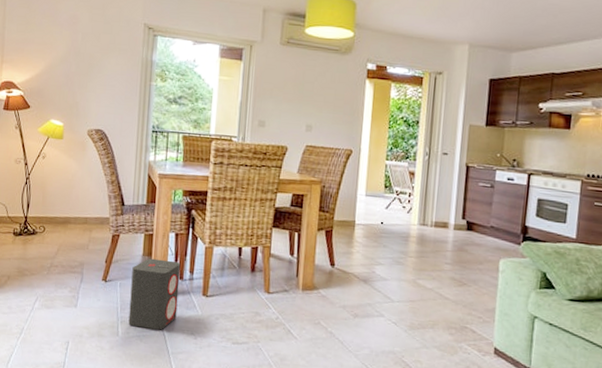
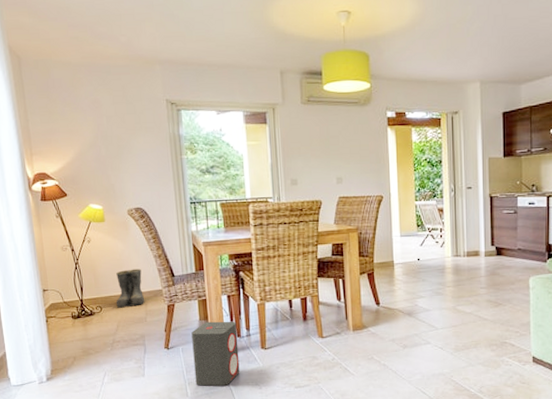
boots: none [60,192,92,232] -> present [116,269,145,308]

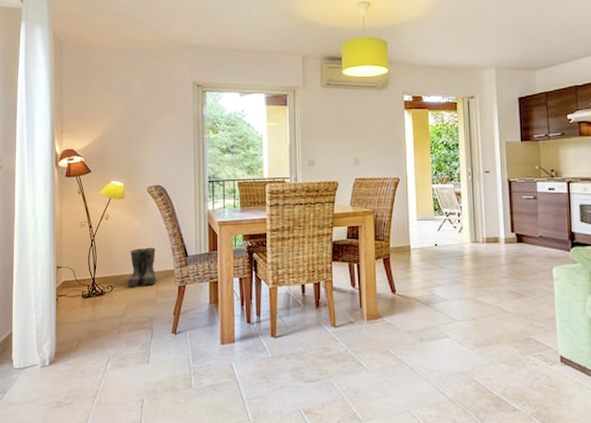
speaker: present [191,321,240,386] -> none [200,305,248,377]

